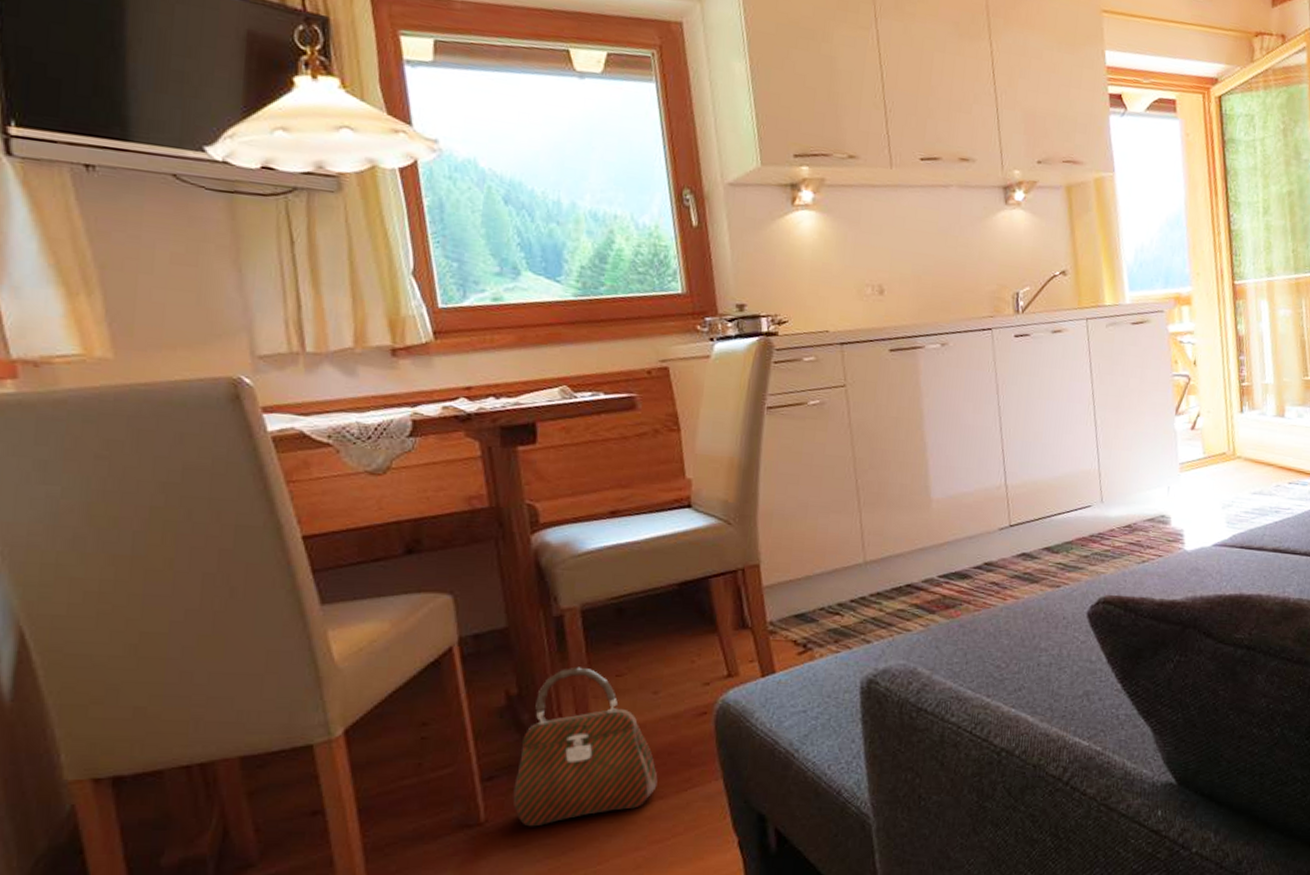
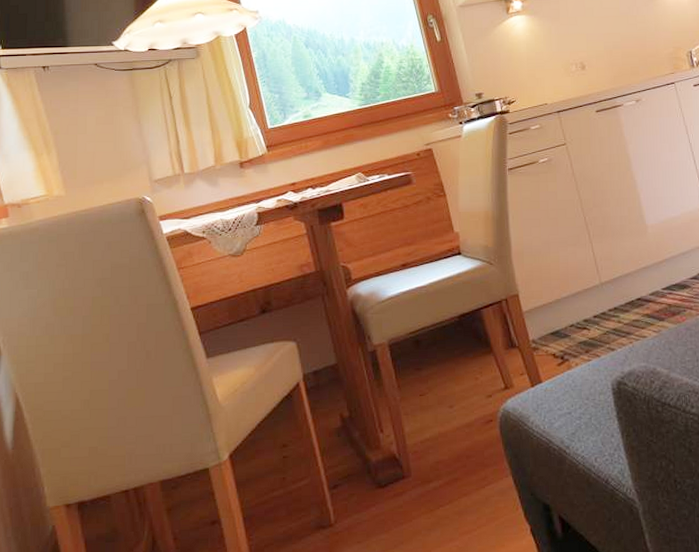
handbag: present [513,666,658,827] -> none [353,390,461,525]

